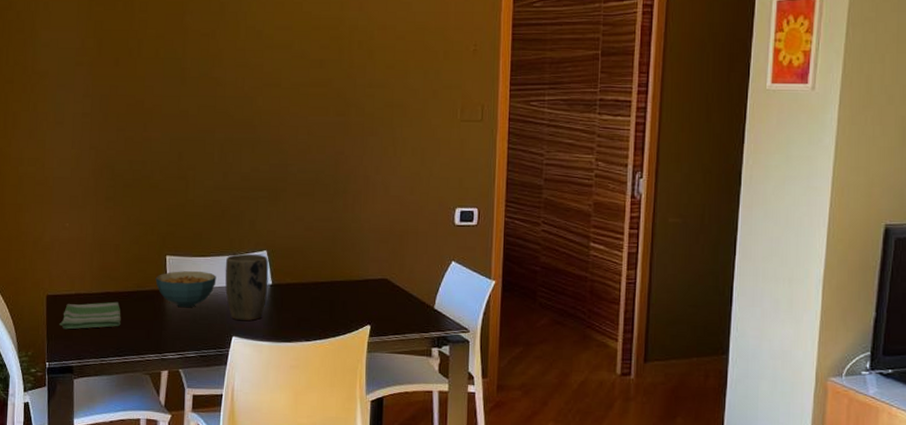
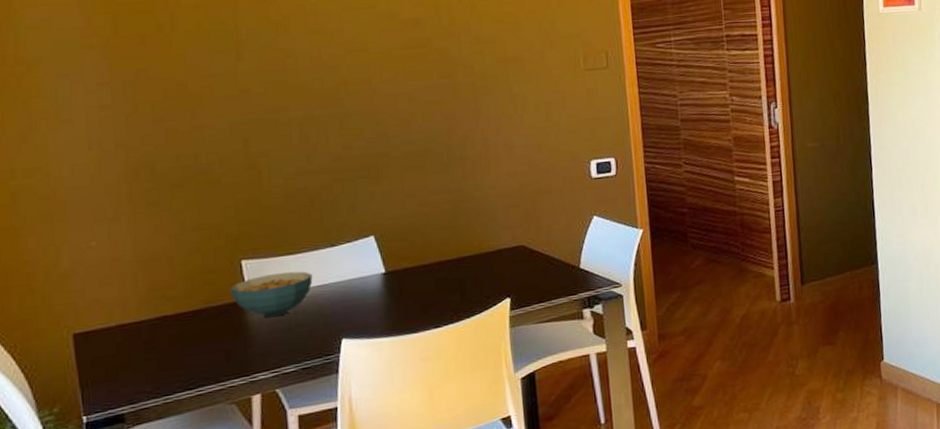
dish towel: present [59,301,121,330] -> none [96,325,188,372]
plant pot: present [225,253,269,321] -> none [322,241,381,321]

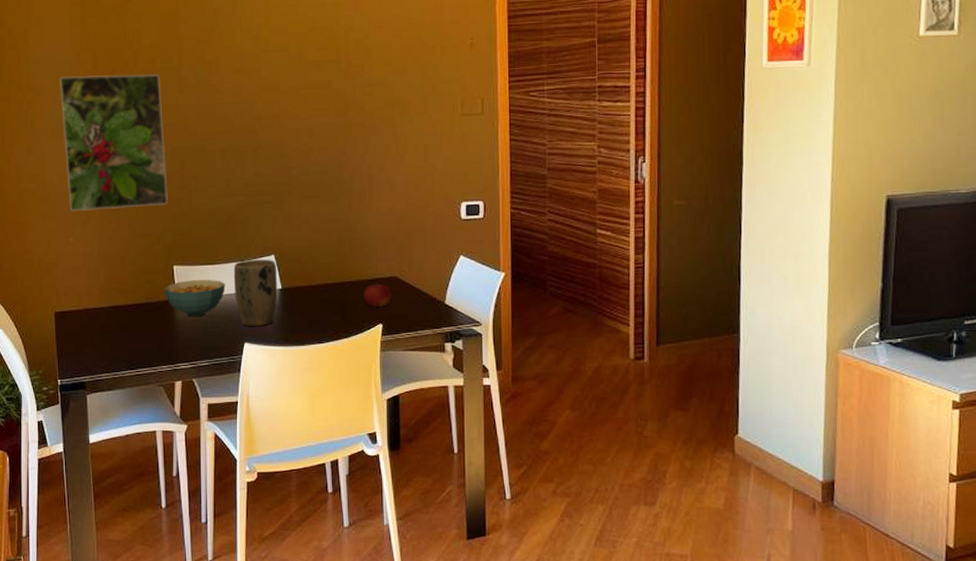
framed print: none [64,38,229,209] -> present [60,73,168,212]
plant pot: none [322,241,381,321] -> present [233,259,278,327]
fruit: none [485,253,519,281] -> present [363,282,392,308]

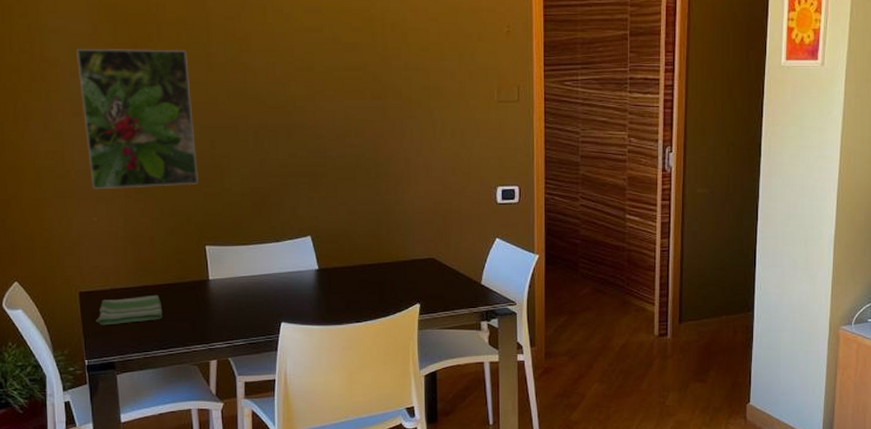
dish towel: none [69,314,131,346] -> present [95,294,163,326]
cereal bowl: present [164,280,225,317] -> none [196,260,261,297]
plant pot: present [233,259,278,327] -> none [268,240,315,307]
fruit: present [363,282,392,308] -> none [400,263,429,288]

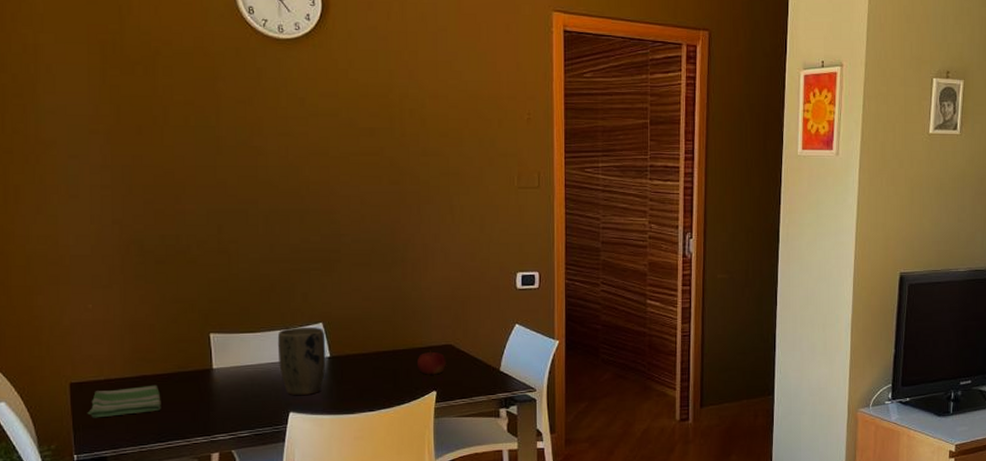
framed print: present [76,48,198,190] -> none [75,130,204,276]
plant pot: none [268,240,315,307] -> present [277,326,326,396]
fruit: none [400,263,429,288] -> present [416,350,446,375]

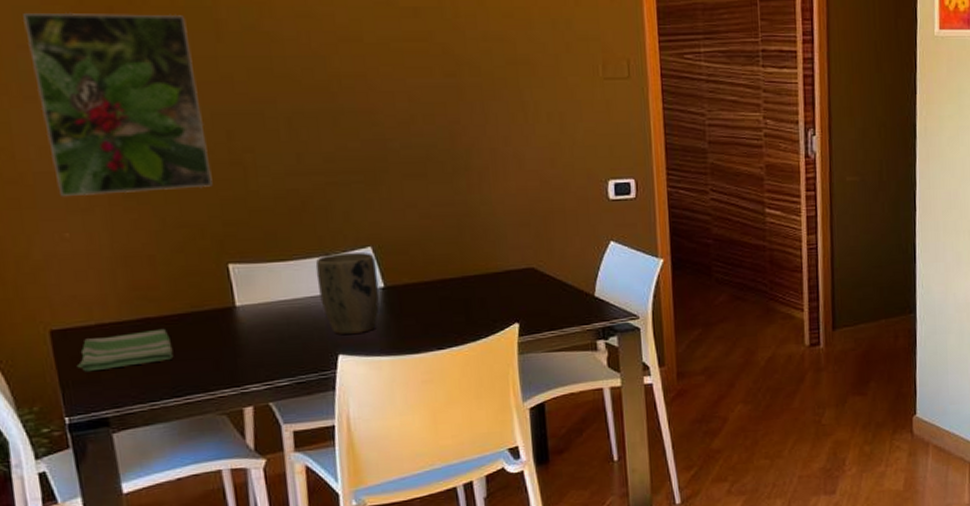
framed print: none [75,130,204,276] -> present [23,12,213,198]
fruit: present [416,350,446,375] -> none [492,275,529,305]

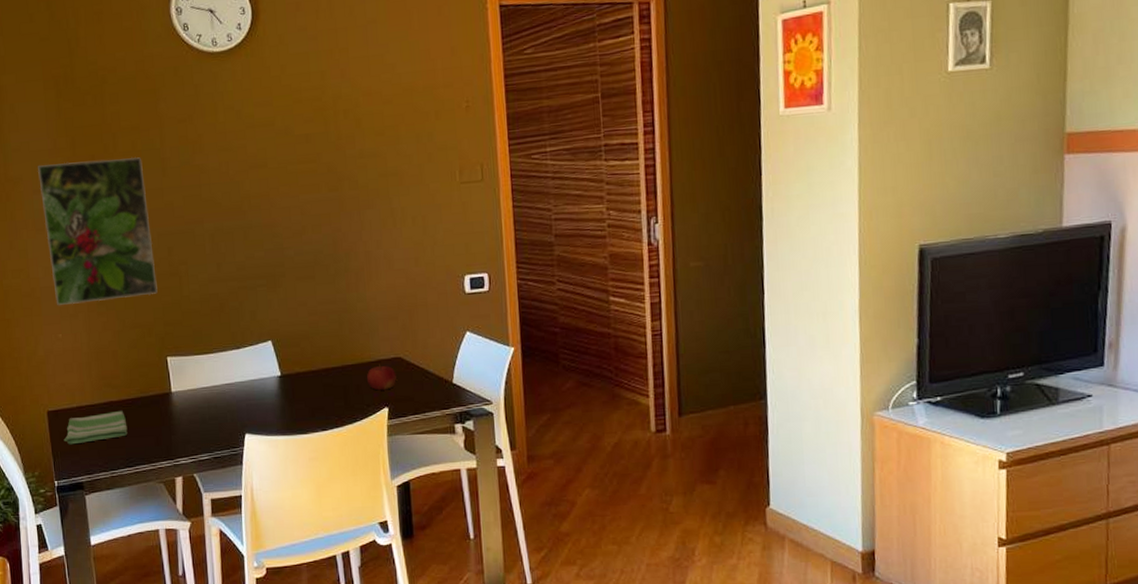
plant pot: present [315,251,380,336] -> none [229,345,277,417]
fruit: none [492,275,529,305] -> present [366,364,397,391]

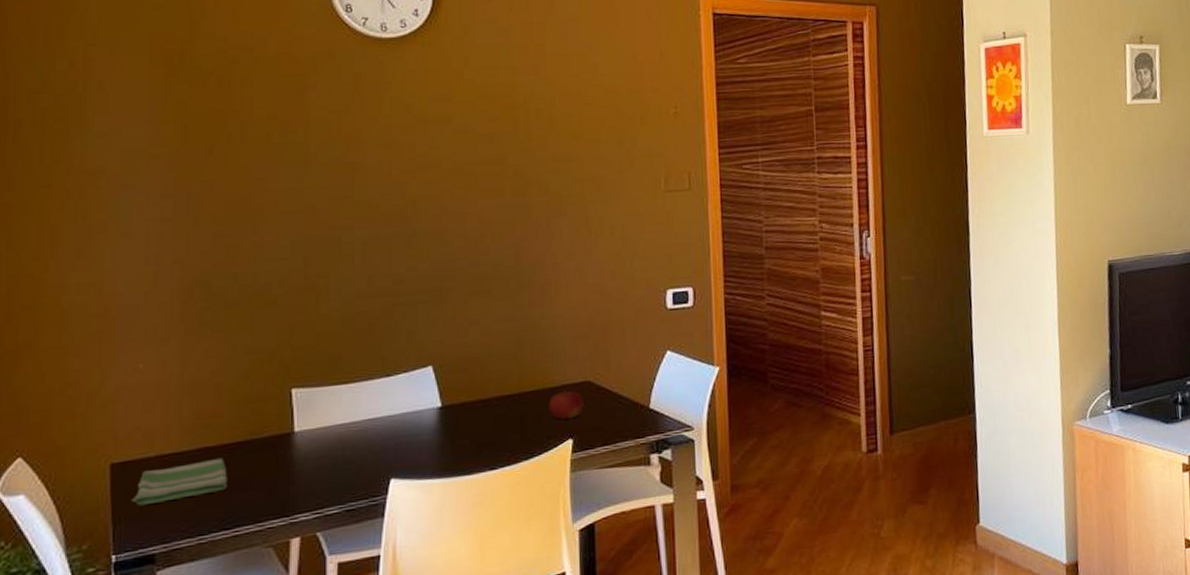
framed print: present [38,156,158,306] -> none [130,150,286,329]

